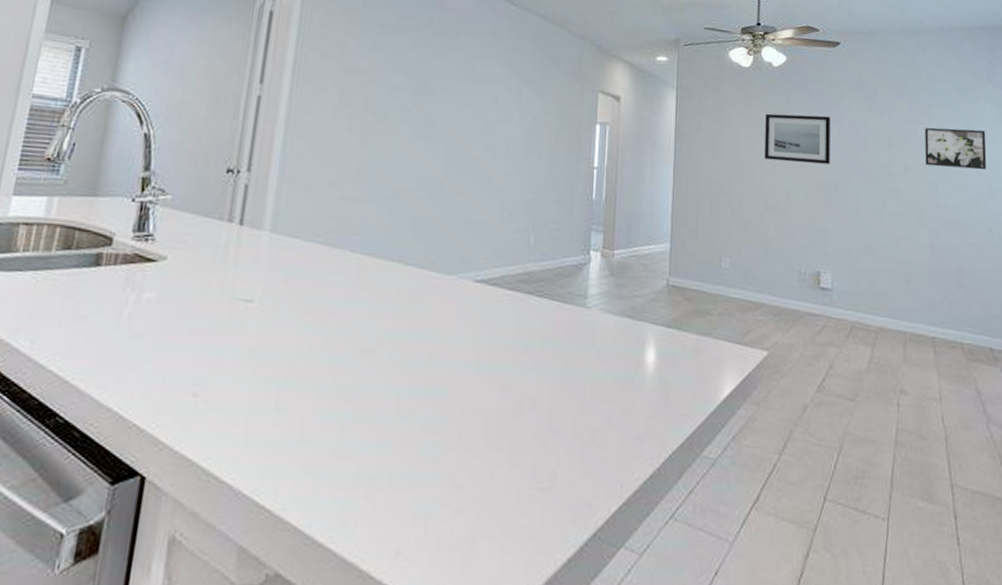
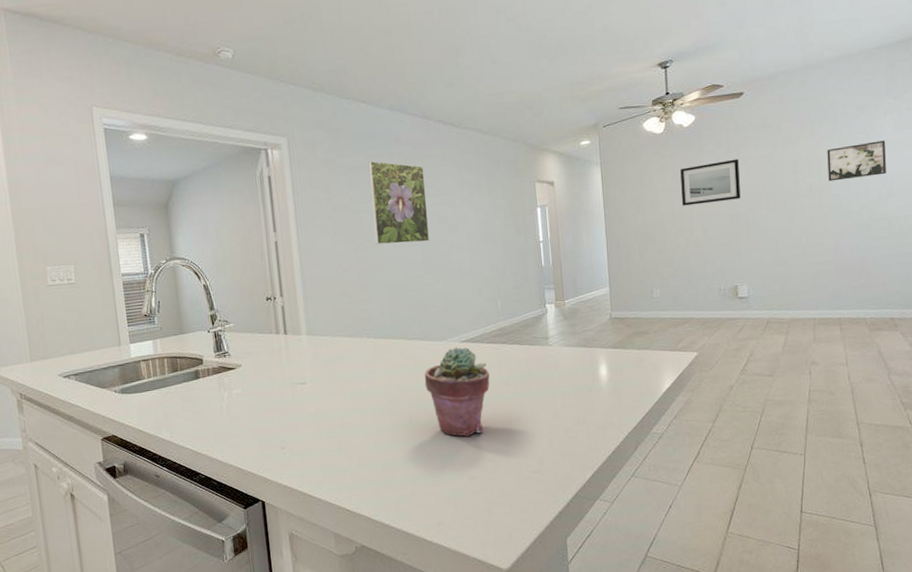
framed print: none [388,21,468,138] -> present [368,160,430,245]
potted succulent: none [416,286,505,421] -> present [424,346,490,437]

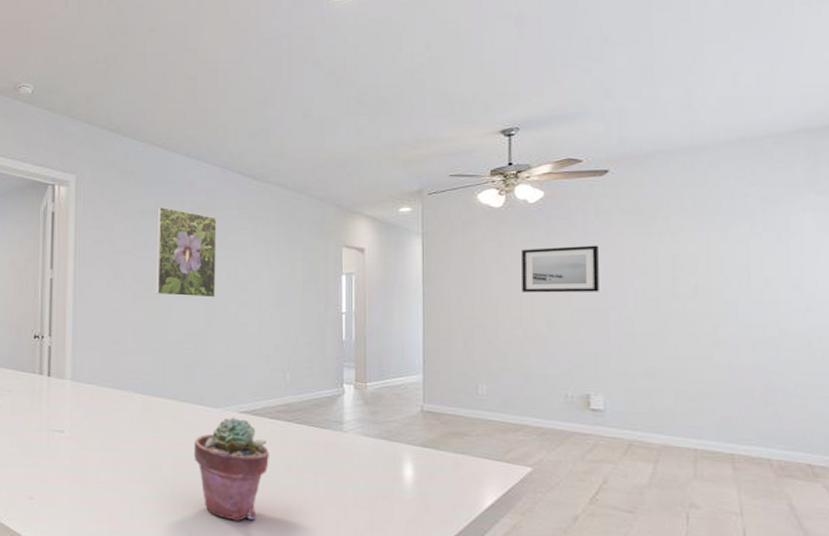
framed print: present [827,140,886,182] -> none [720,242,805,285]

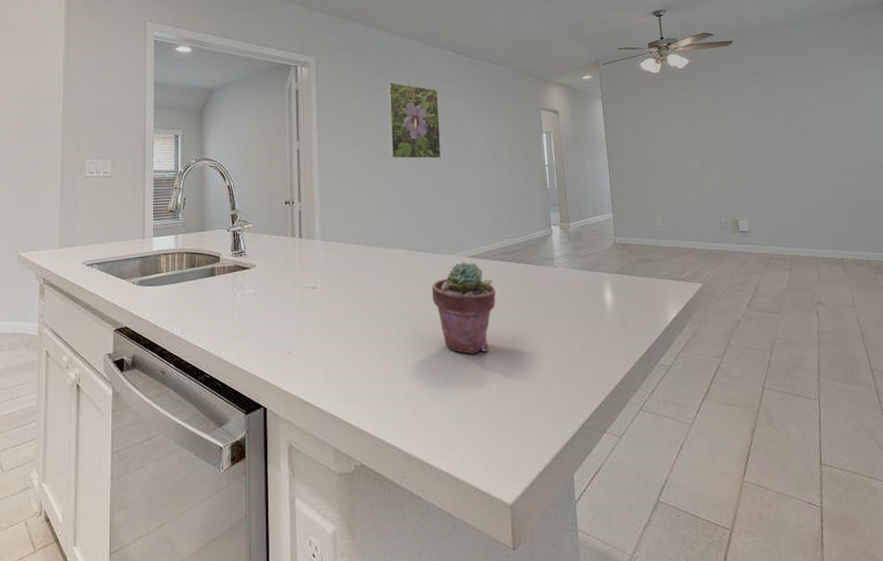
wall art: present [521,245,599,293] -> none [677,100,736,140]

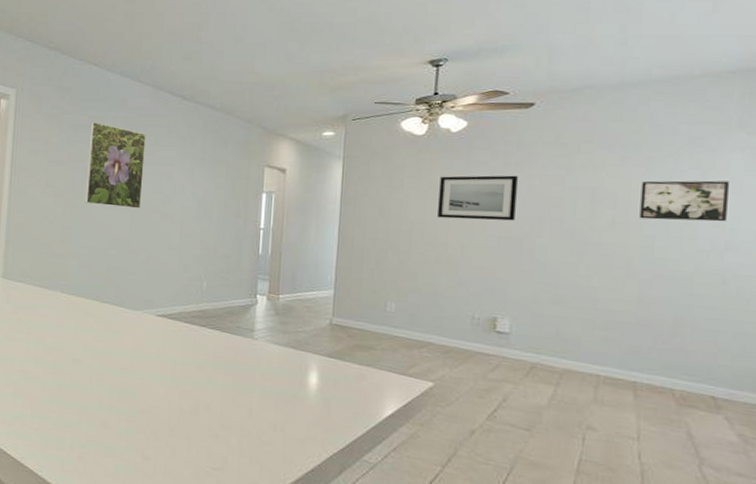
potted succulent: present [431,261,496,354] -> none [111,319,182,414]
wall art: none [677,100,736,140] -> present [438,175,518,221]
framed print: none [815,91,874,126] -> present [639,180,729,222]

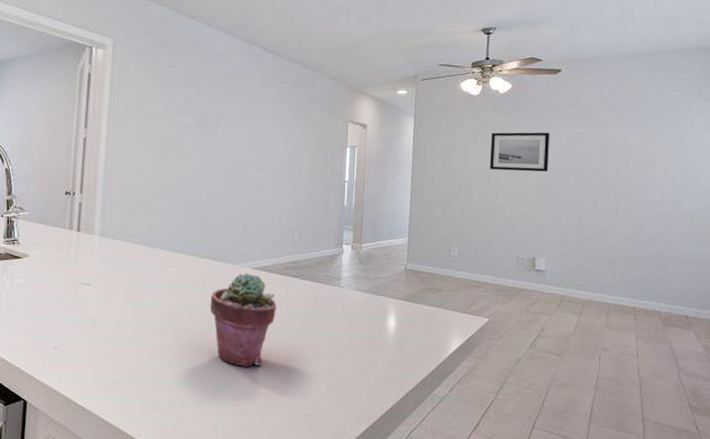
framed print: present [84,121,146,209] -> none [182,74,242,163]
potted succulent: none [111,319,182,414] -> present [210,272,277,367]
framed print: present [639,180,729,222] -> none [635,137,694,172]

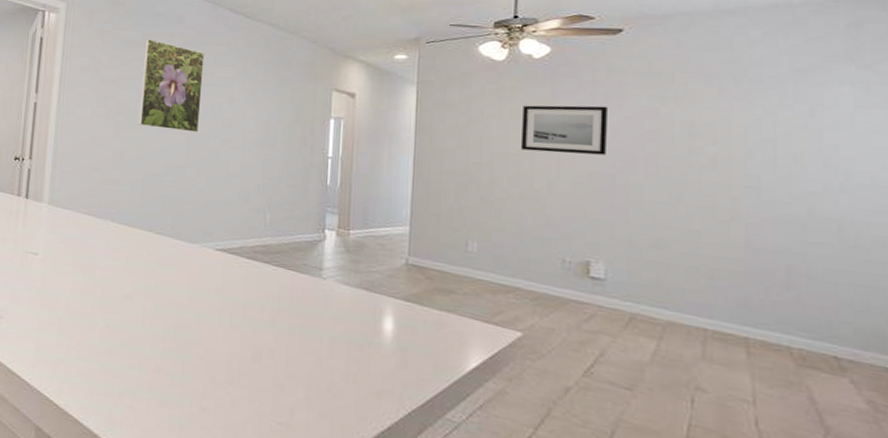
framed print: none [182,74,242,163] -> present [137,38,205,133]
potted succulent: present [210,272,277,367] -> none [166,253,244,360]

